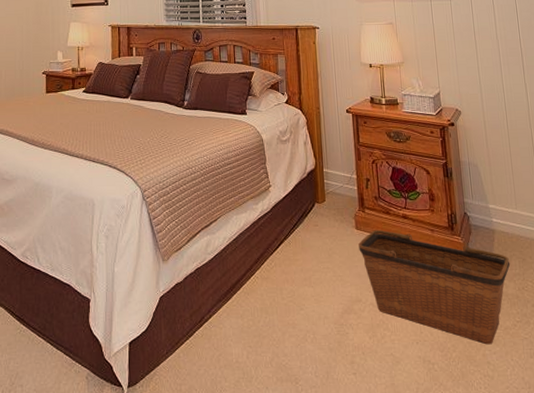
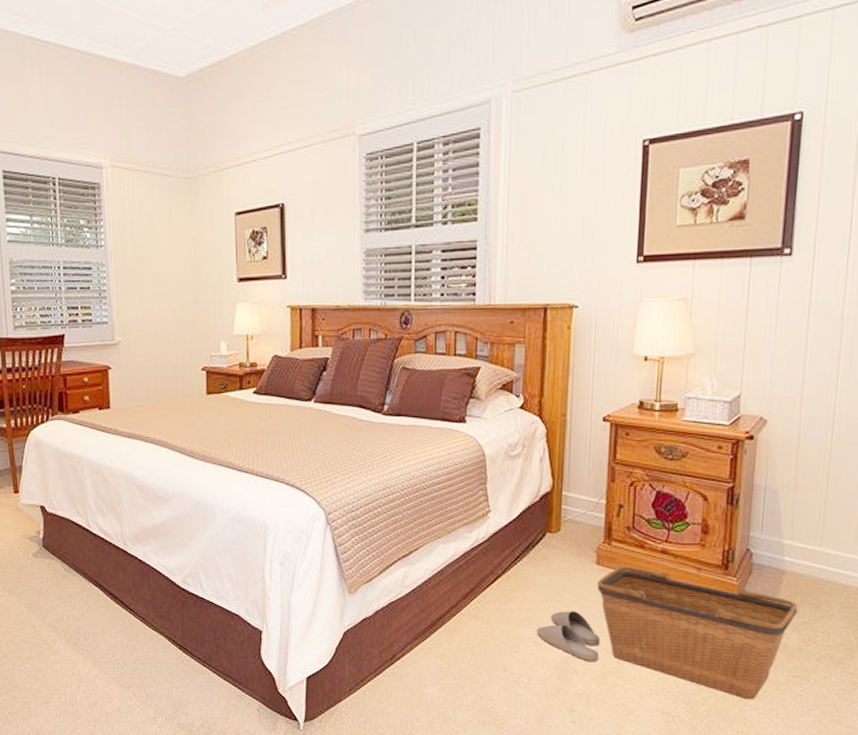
slippers: none [316,270,367,316] -> present [536,611,601,662]

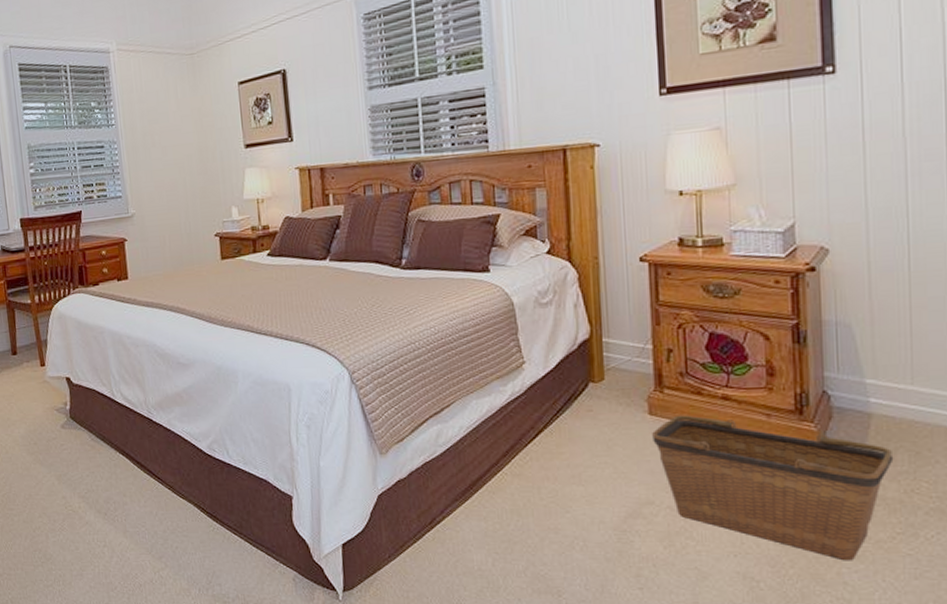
slippers: present [536,611,601,662] -> none [588,466,663,522]

